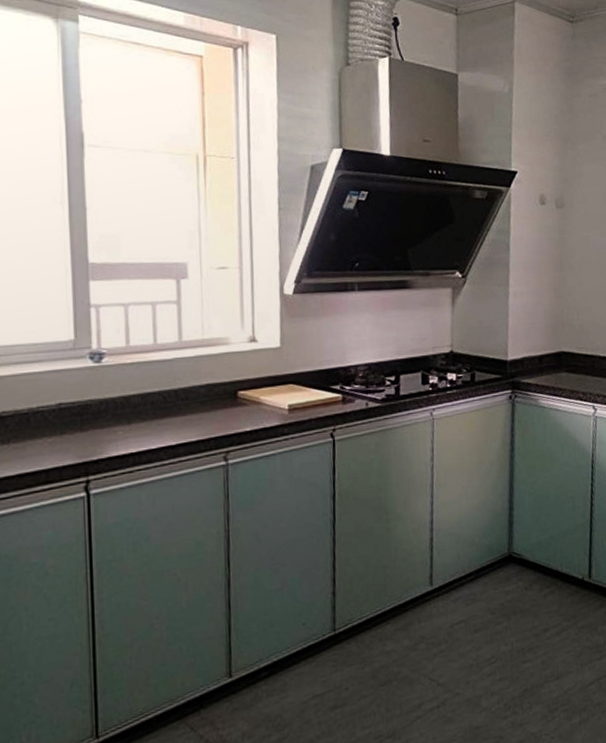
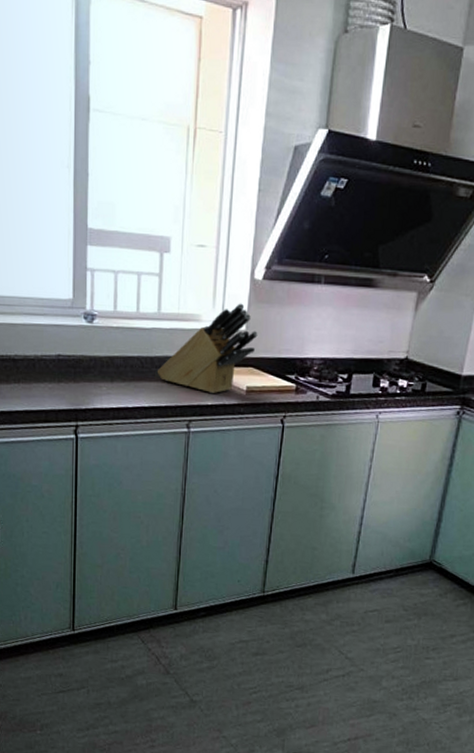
knife block: none [183,320,295,419] -> present [157,303,258,394]

